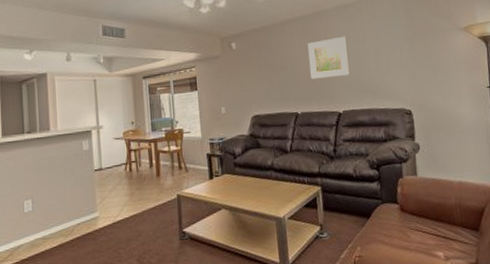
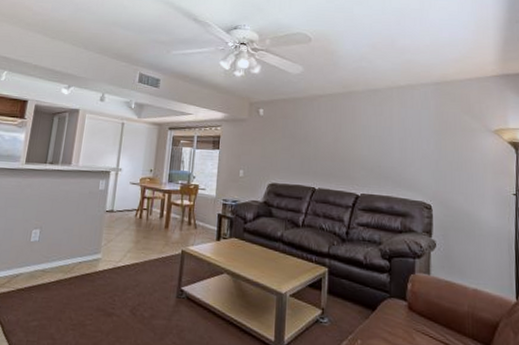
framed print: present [307,36,350,79] -> none [333,119,374,159]

